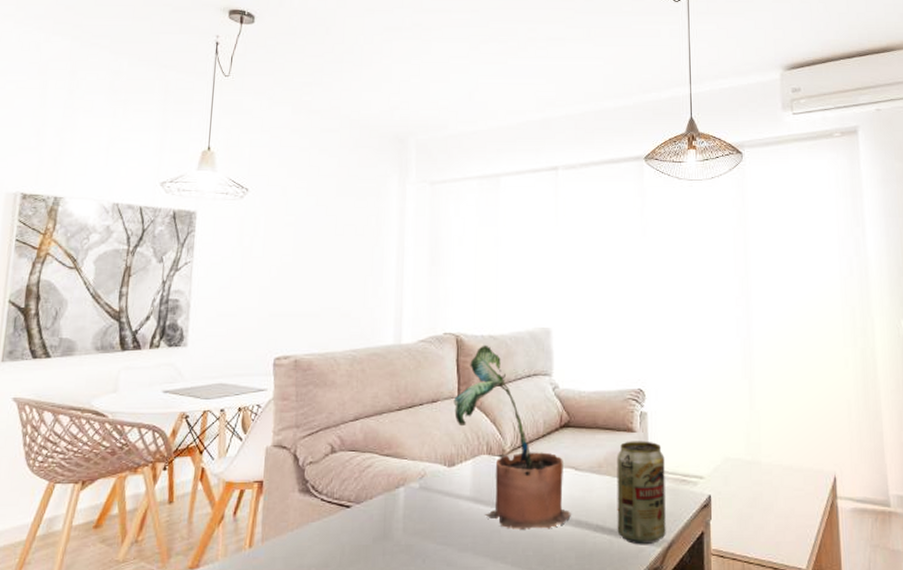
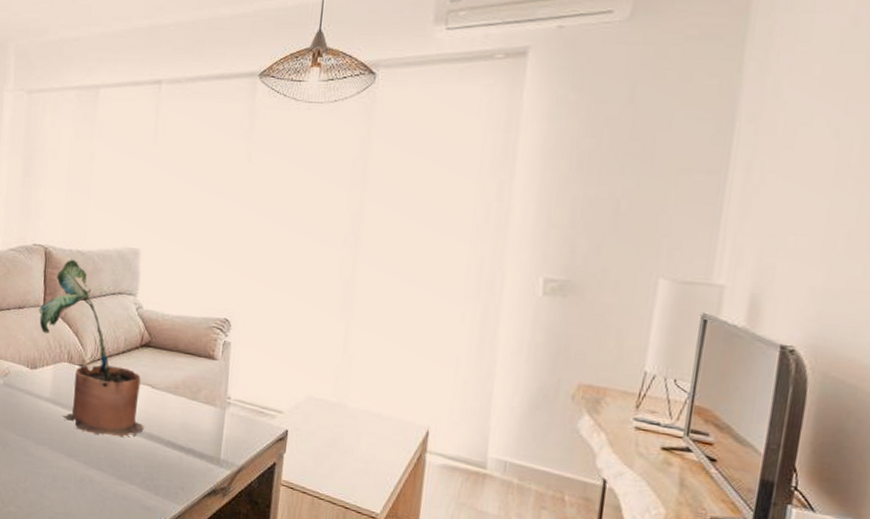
beverage can: present [617,441,666,545] -> none [188,367,244,467]

